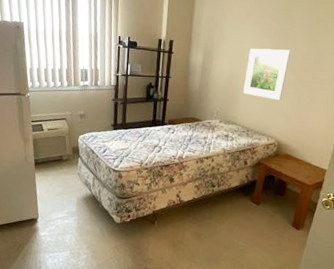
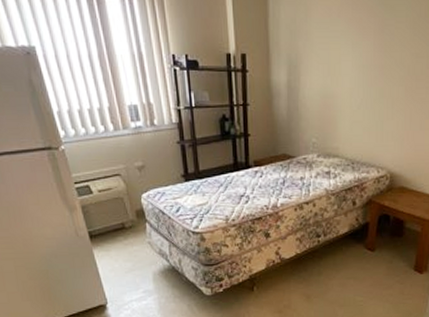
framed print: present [243,48,291,101] -> none [343,53,397,122]

